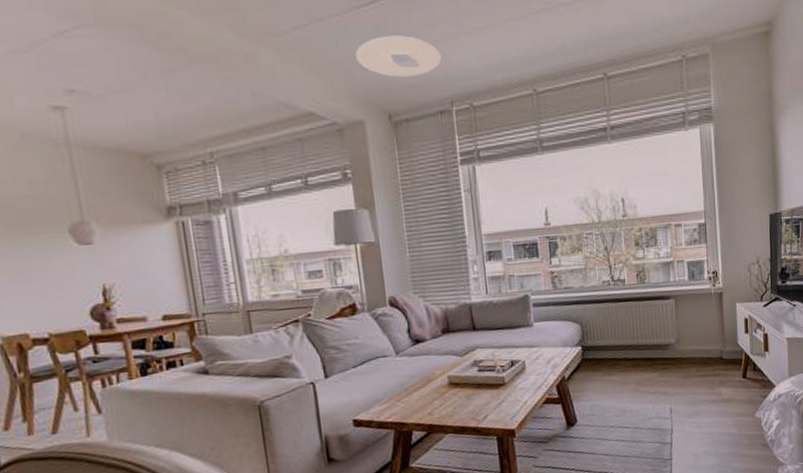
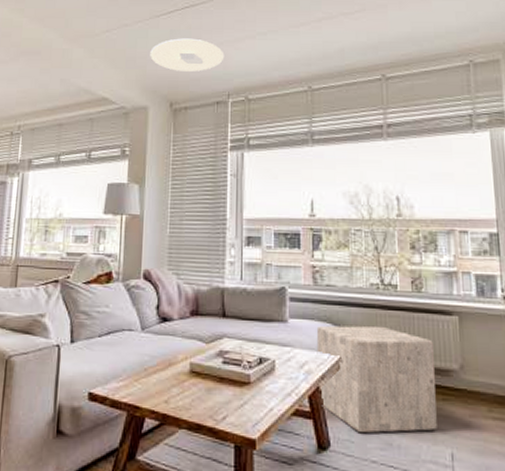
stool: none [558,316,659,407] -> present [316,325,437,434]

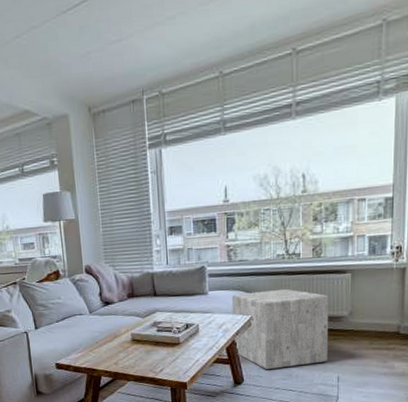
ceiling light: present [150,38,225,72] -> none [62,33,136,73]

